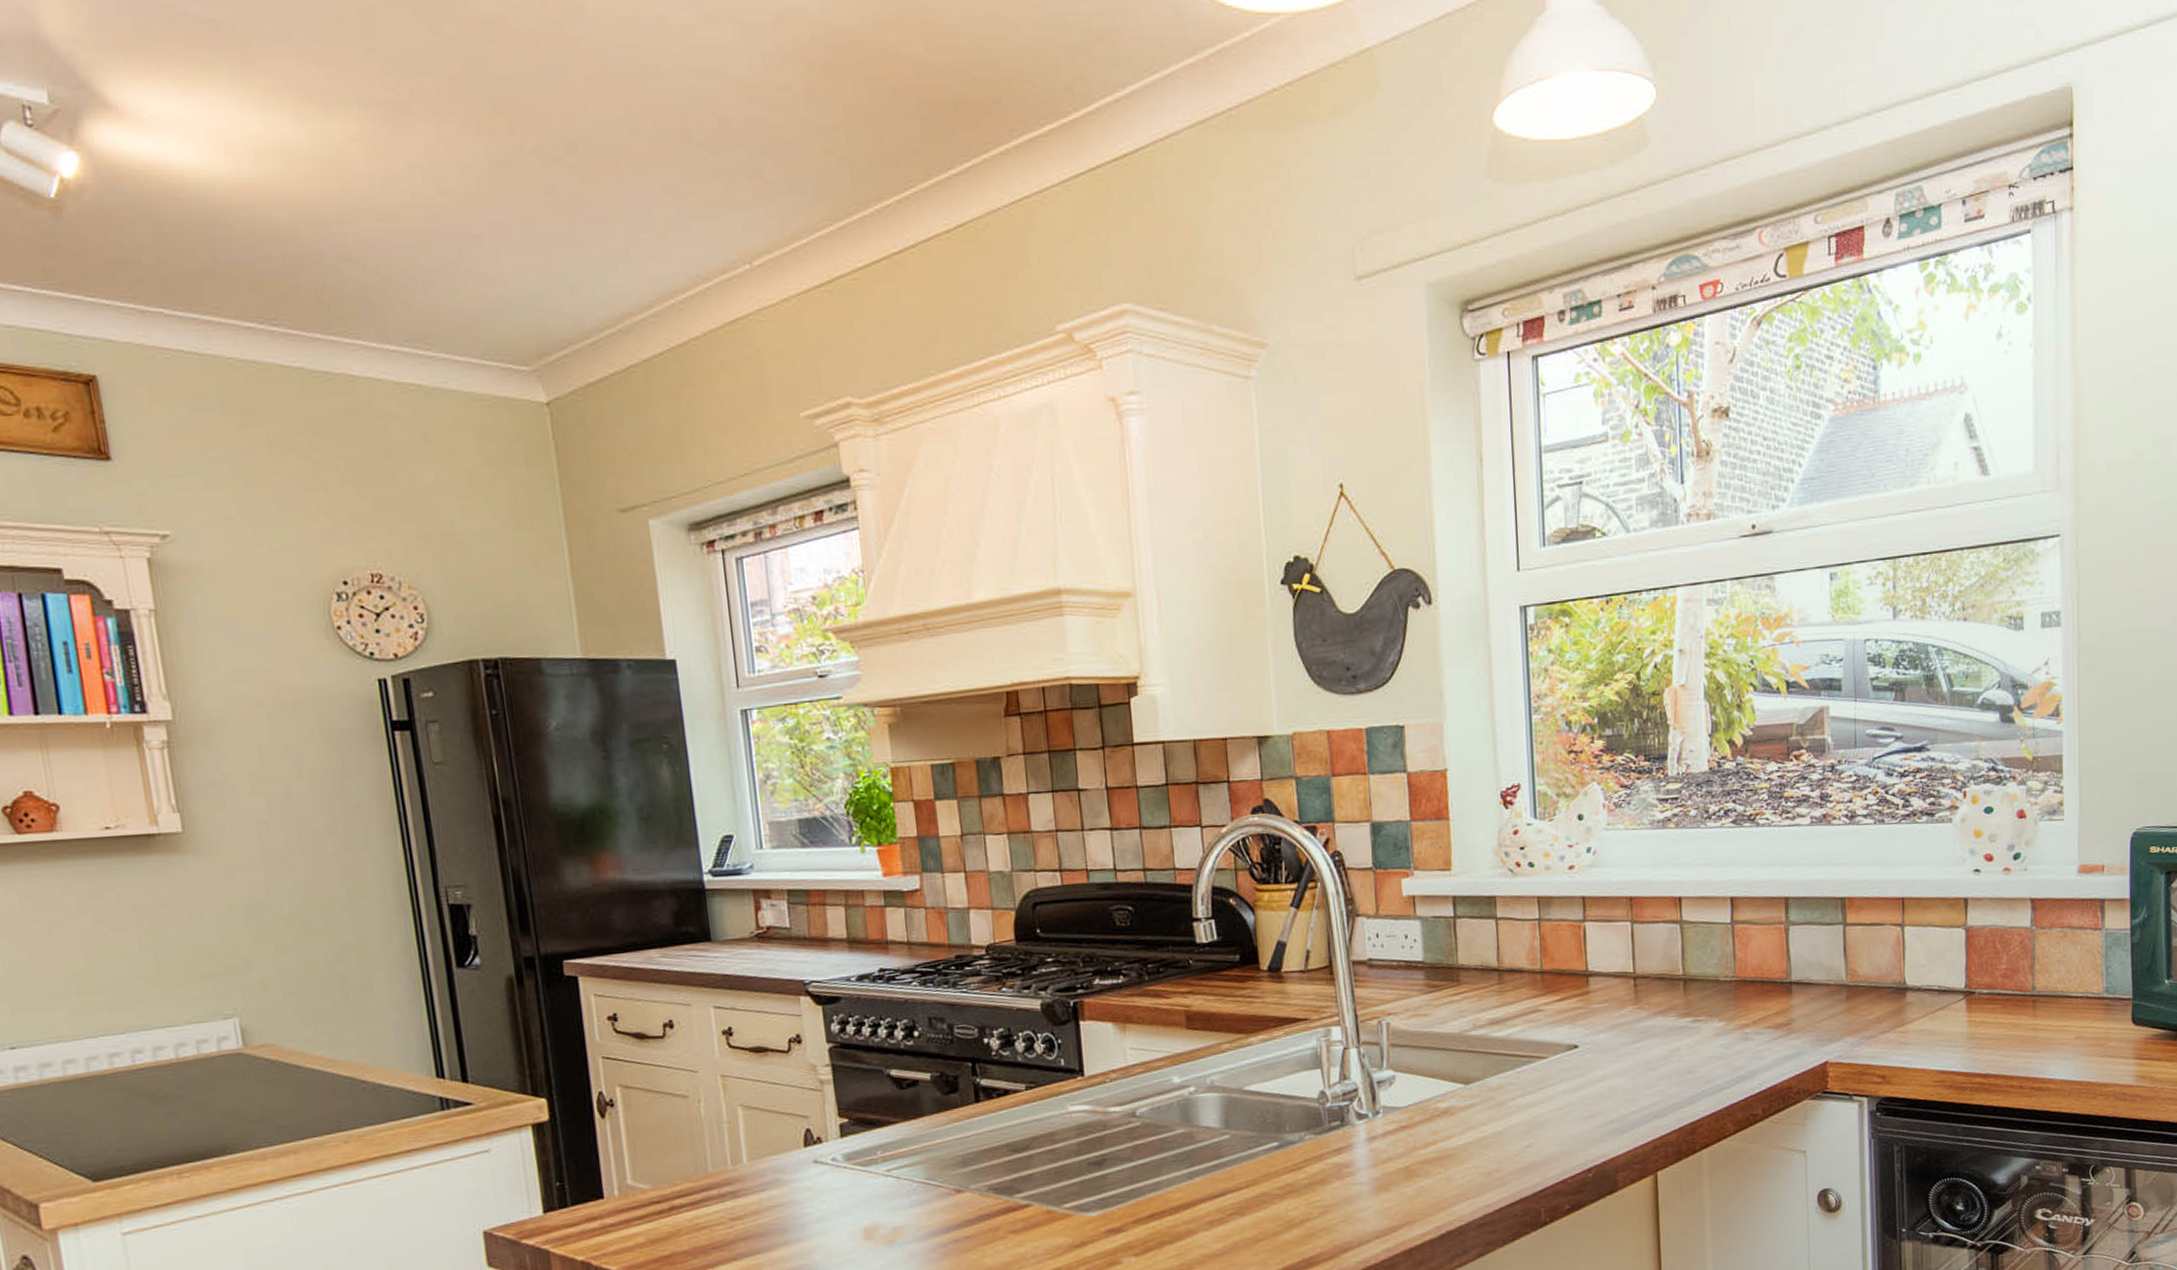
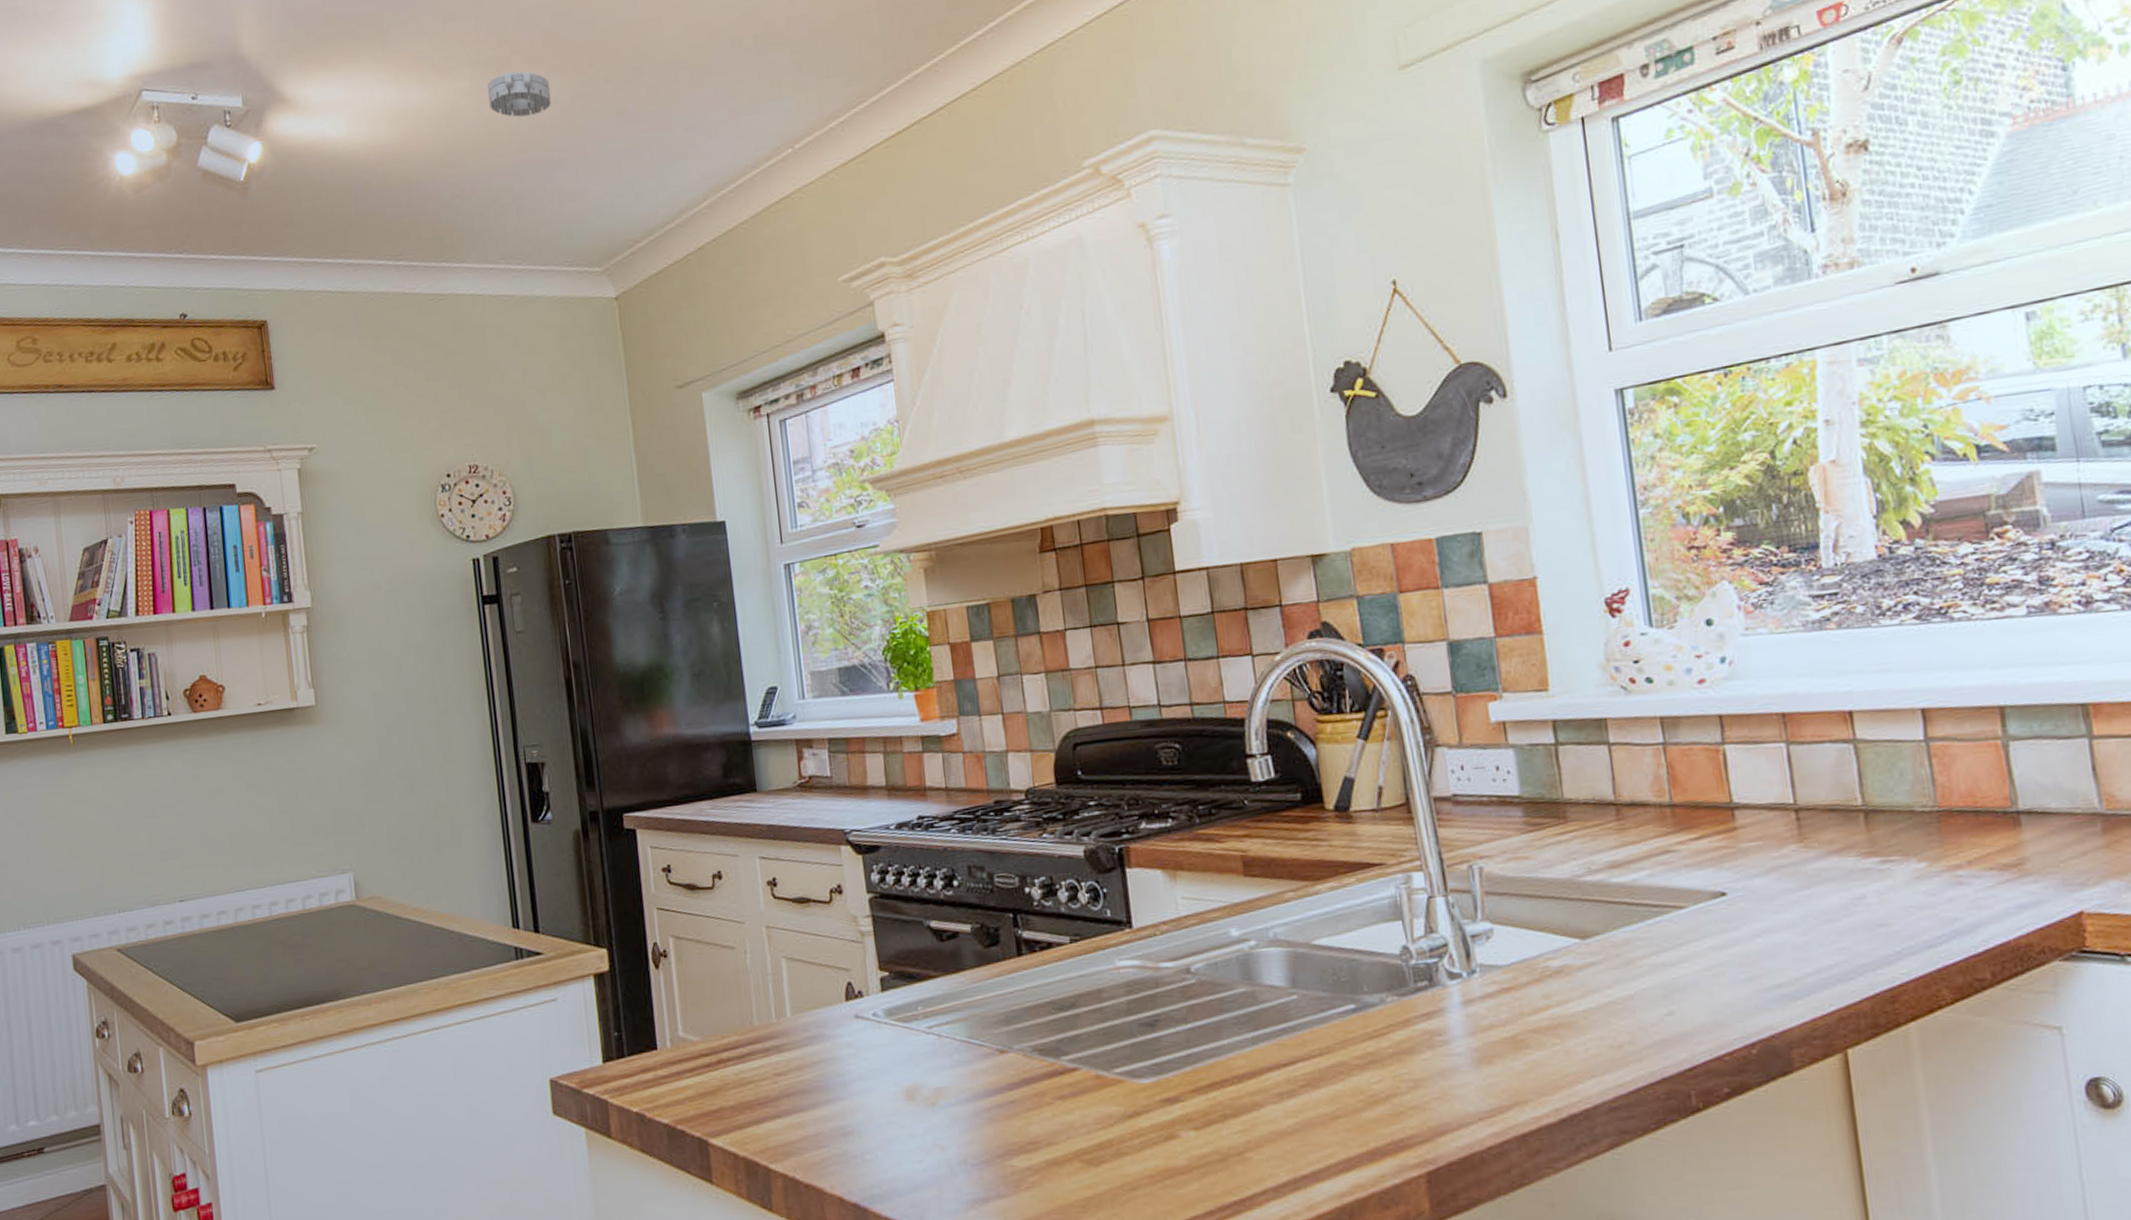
smoke detector: none [383,120,464,179] -> present [487,71,551,117]

